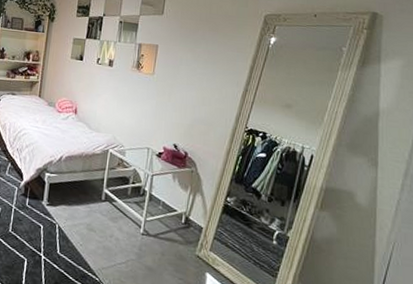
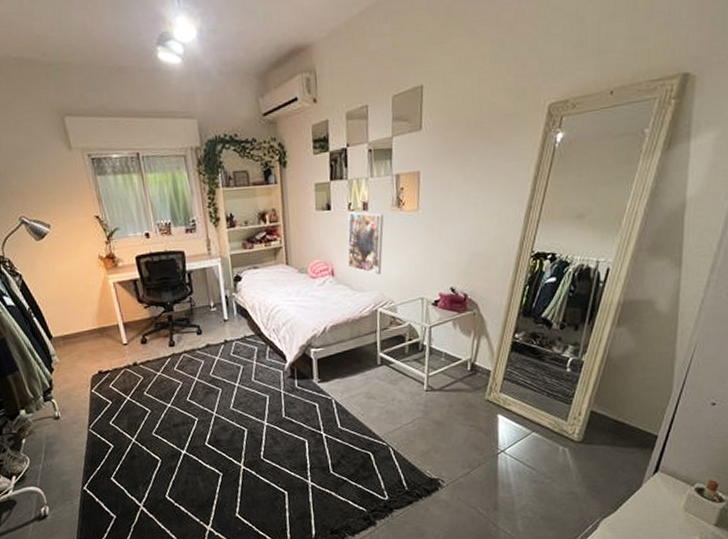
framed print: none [89,66,125,121] -> present [347,212,384,276]

